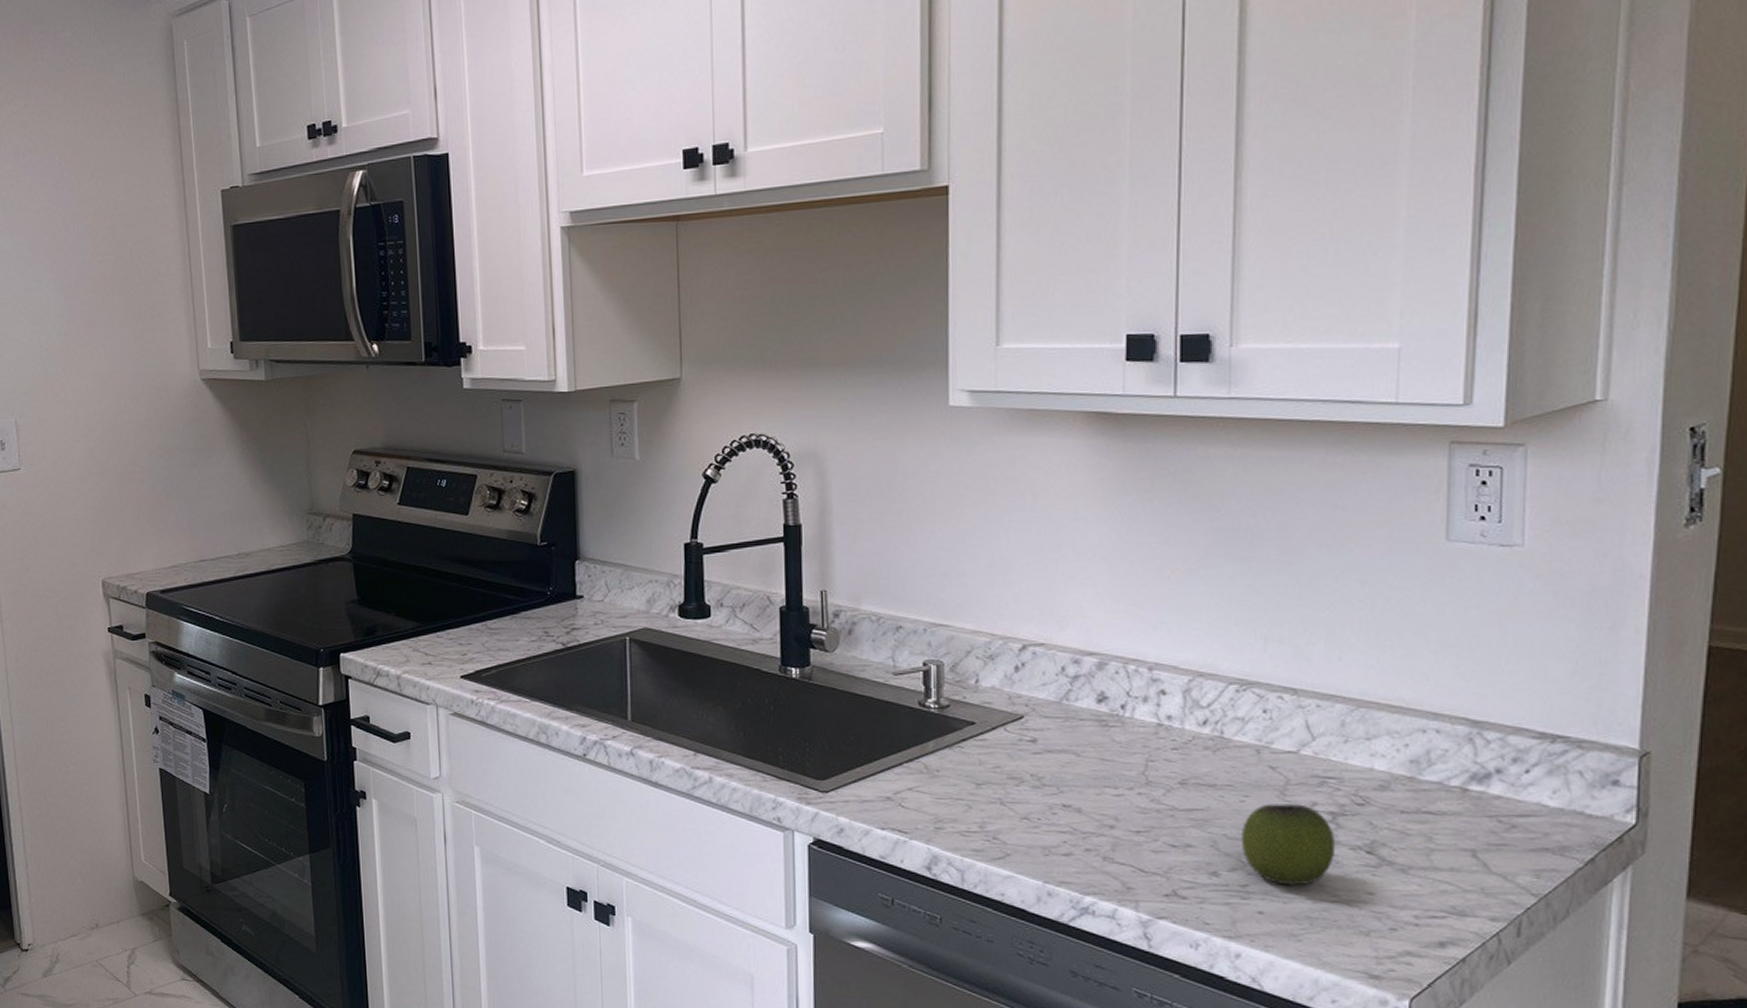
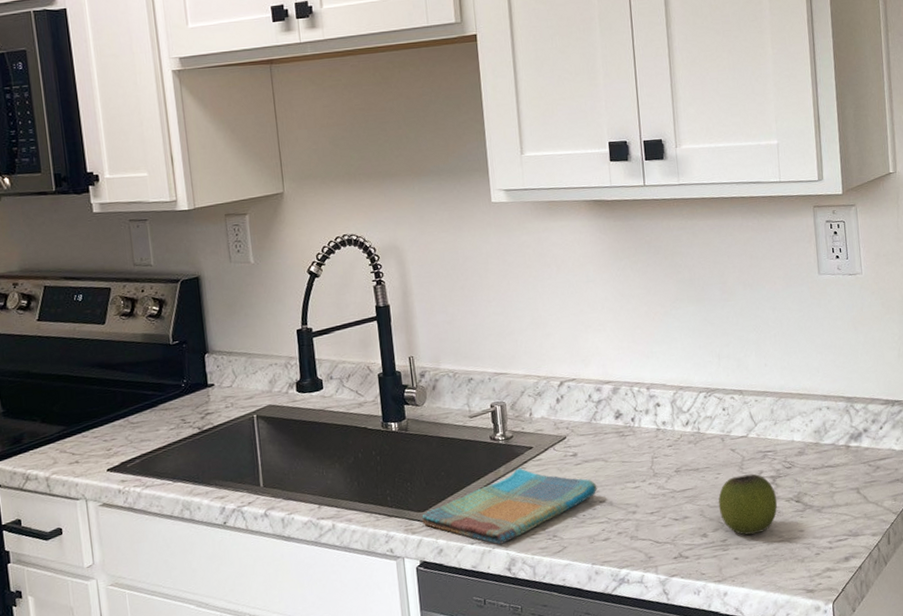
dish towel: none [820,746,1061,836] -> present [422,468,597,545]

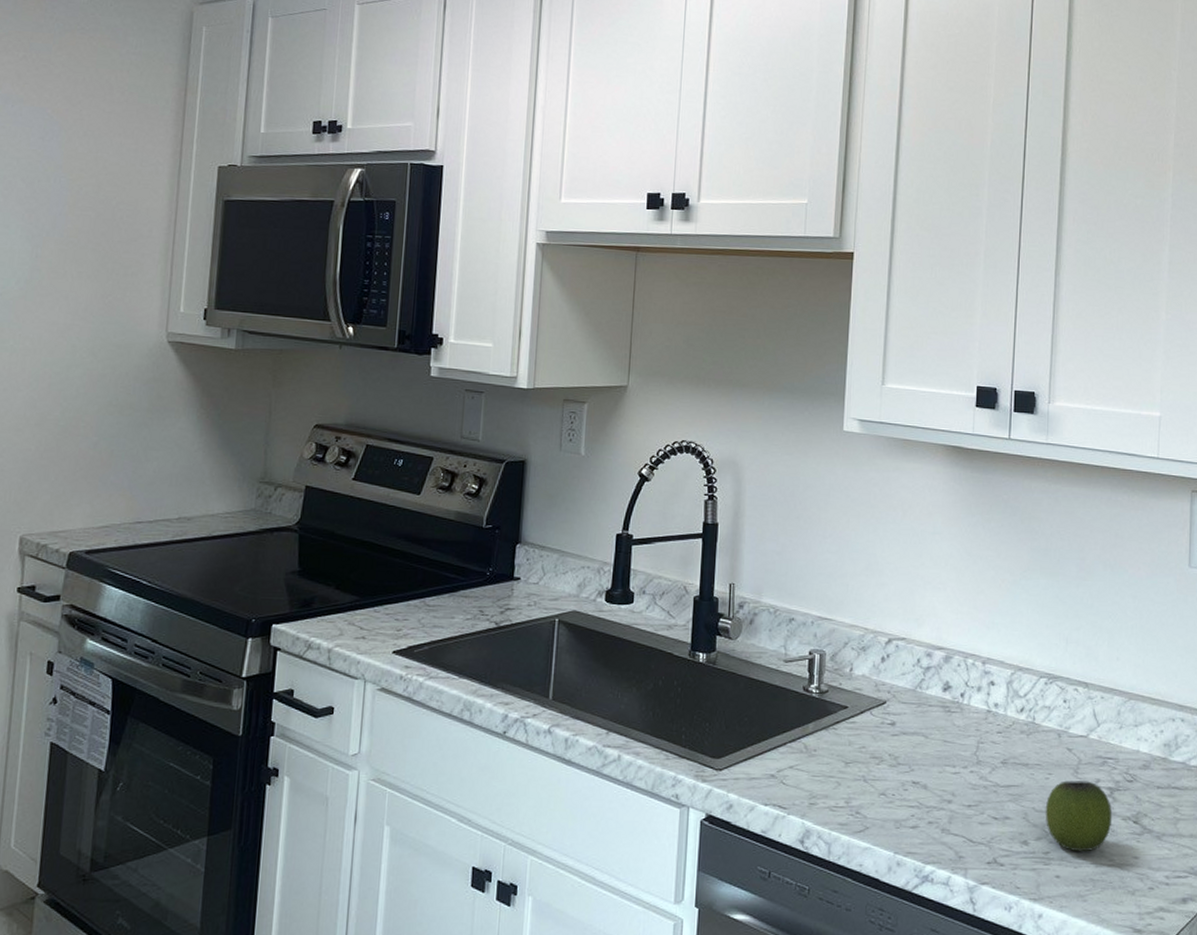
dish towel: present [422,468,597,545] -> none [715,728,912,811]

